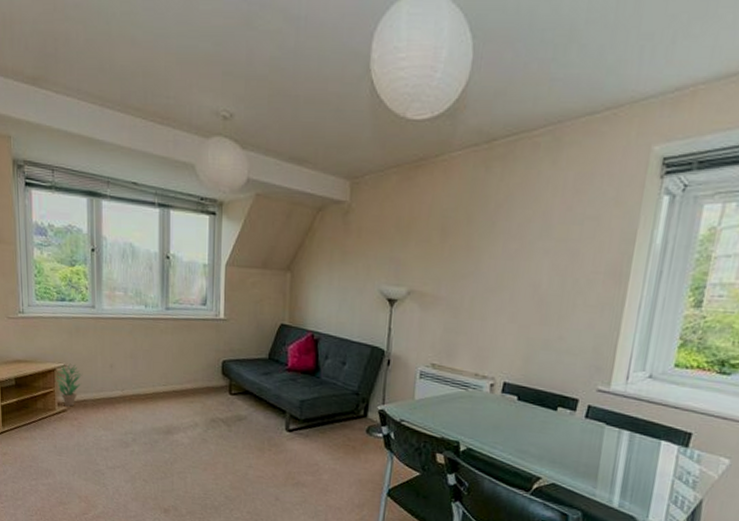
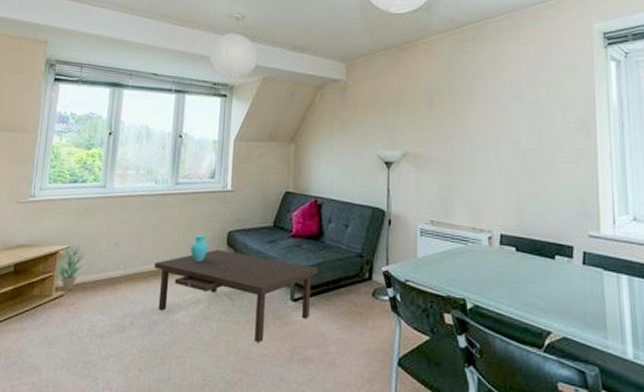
coffee table: none [151,362,314,466] -> present [155,235,319,342]

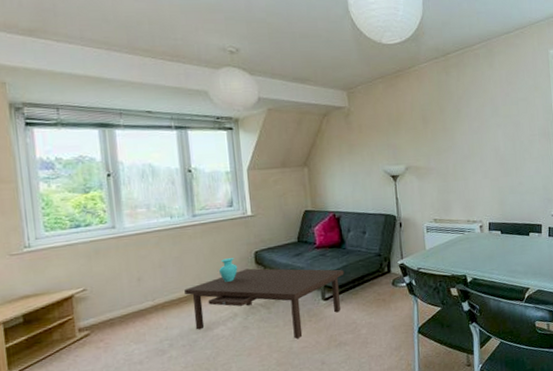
potted plant: present [57,246,85,291] -> none [74,287,106,330]

